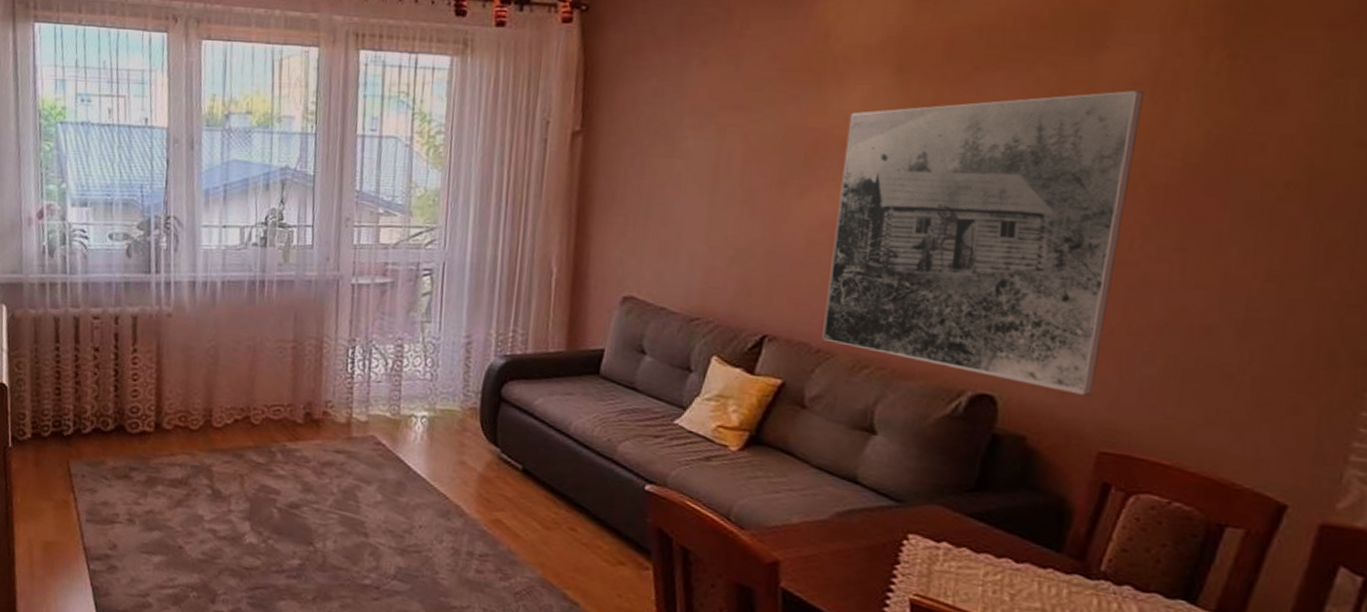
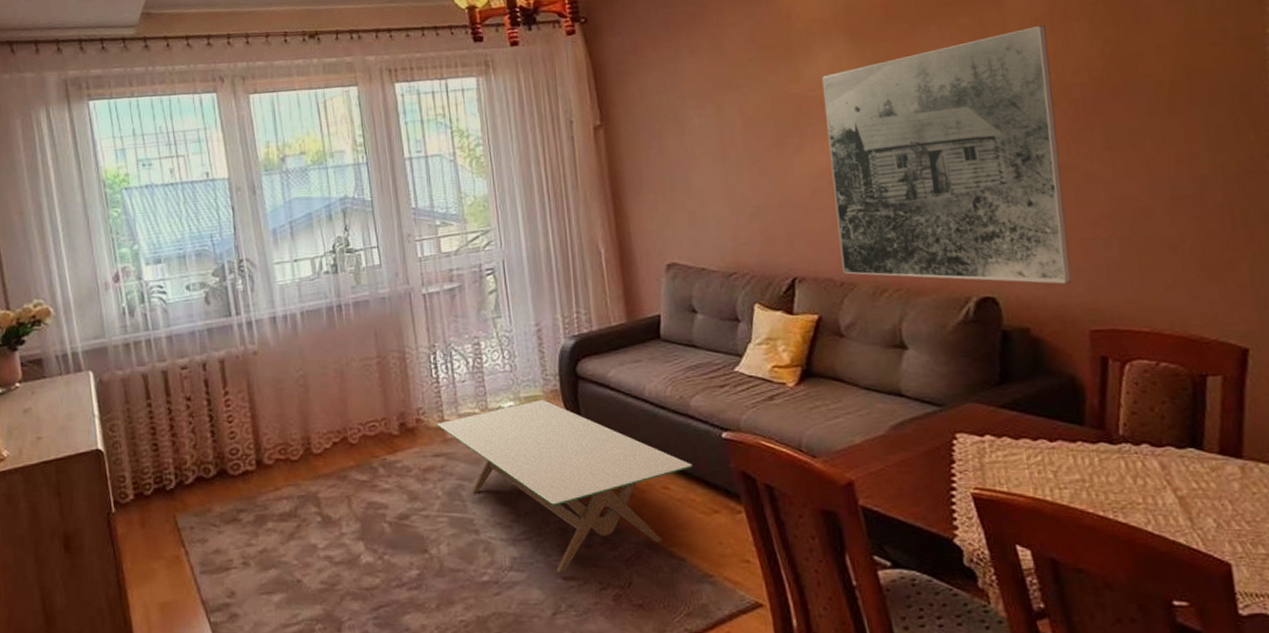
coffee table: none [343,415,607,592] -> present [436,400,693,574]

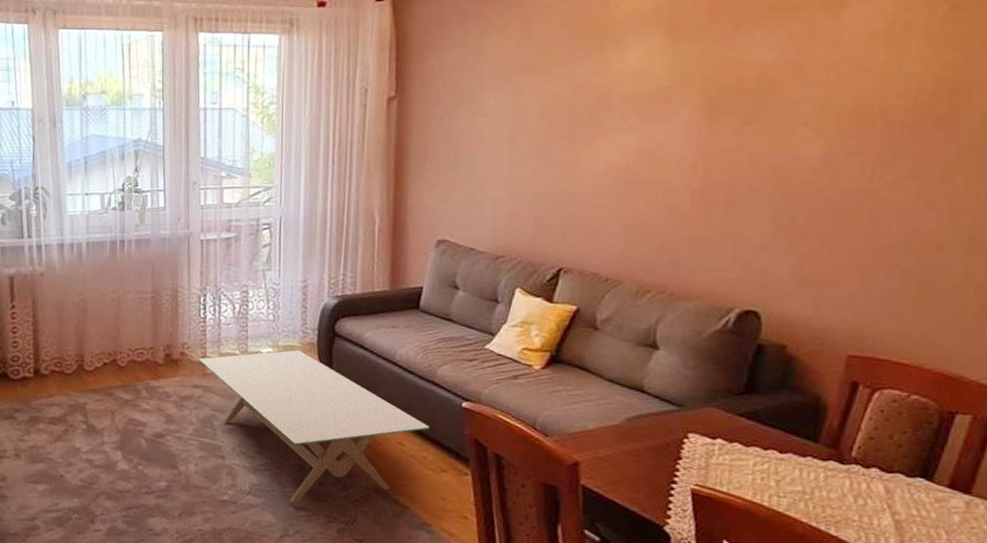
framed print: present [821,26,1072,284] -> none [610,41,881,308]

